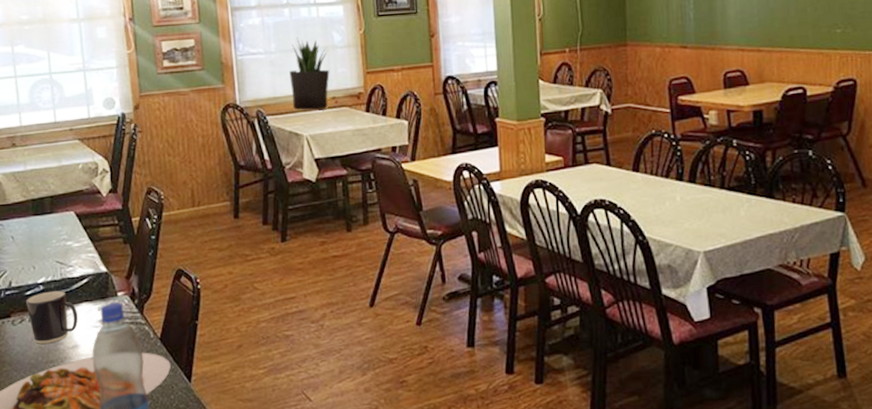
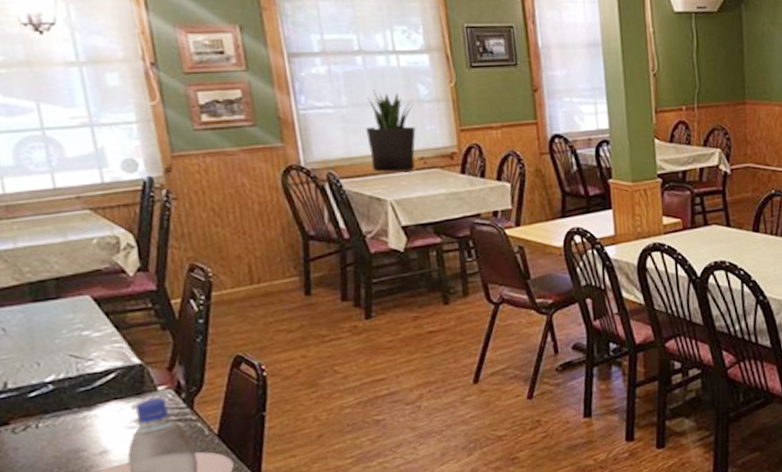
mug: present [25,291,78,344] -> none [29,389,105,453]

